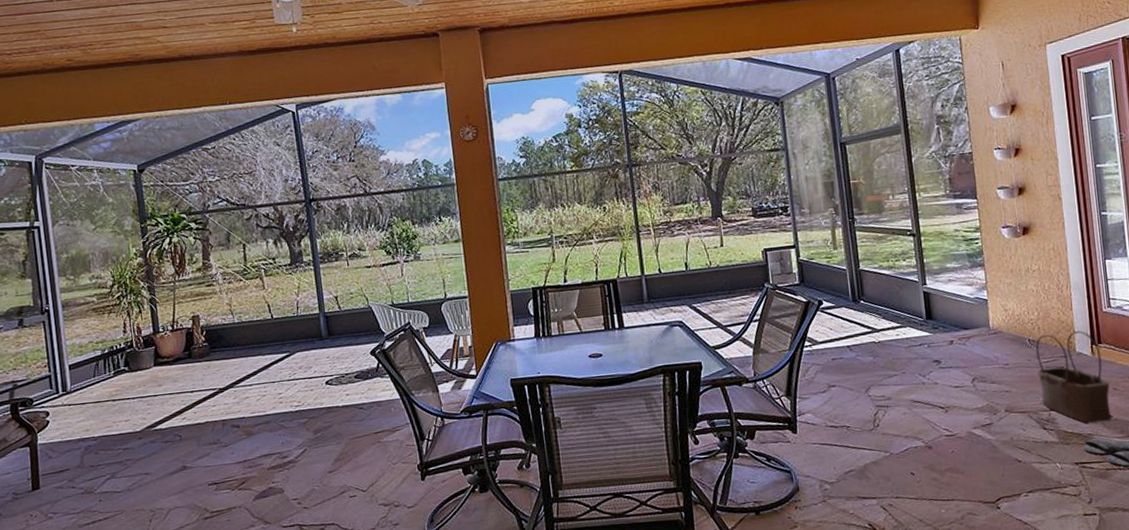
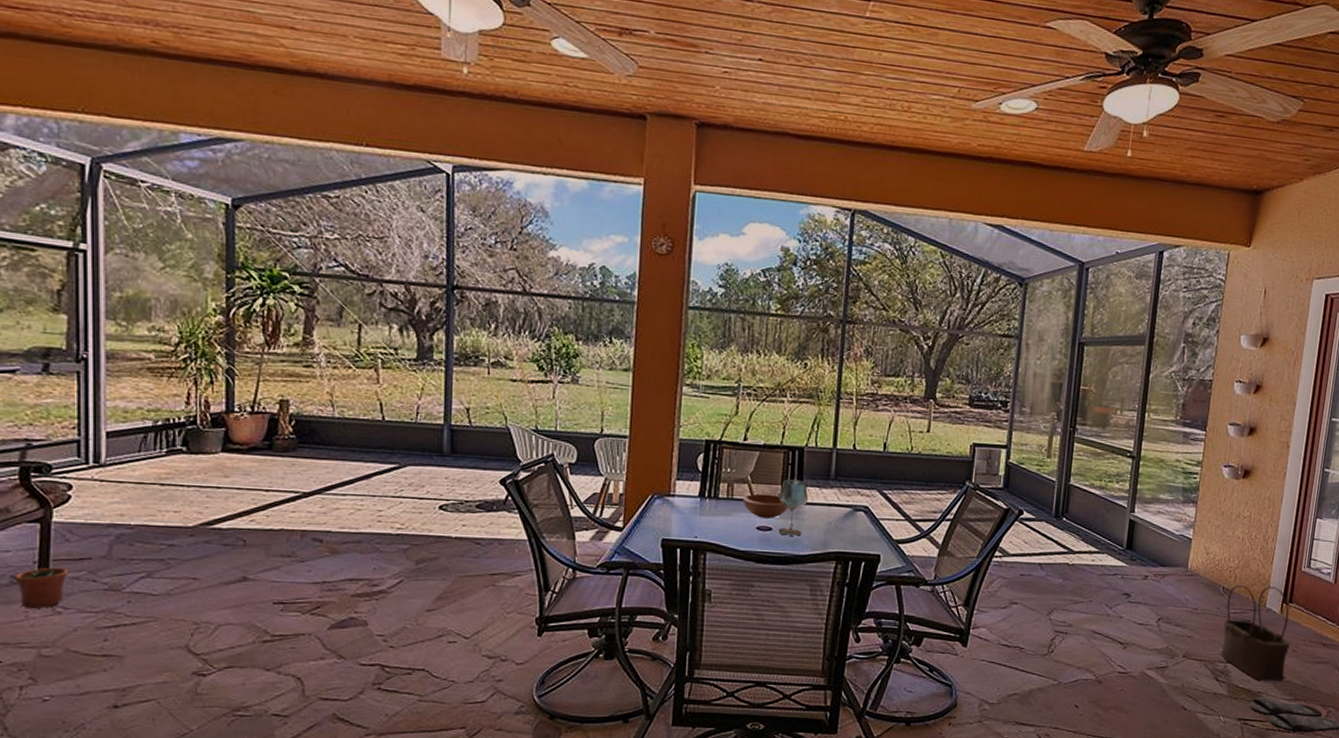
planter: none [16,480,54,518] -> present [15,567,68,609]
bowl: none [572,324,612,347] -> present [743,493,788,519]
wine glass: none [602,308,629,359] -> present [778,479,809,536]

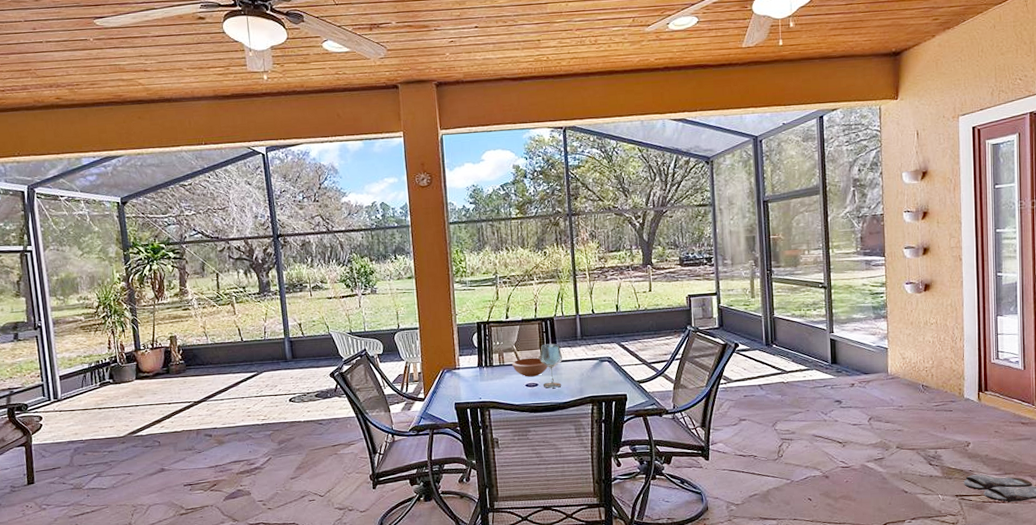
planter: present [15,567,68,609] -> none [13,476,47,508]
basket: present [1221,584,1291,682] -> none [927,378,993,461]

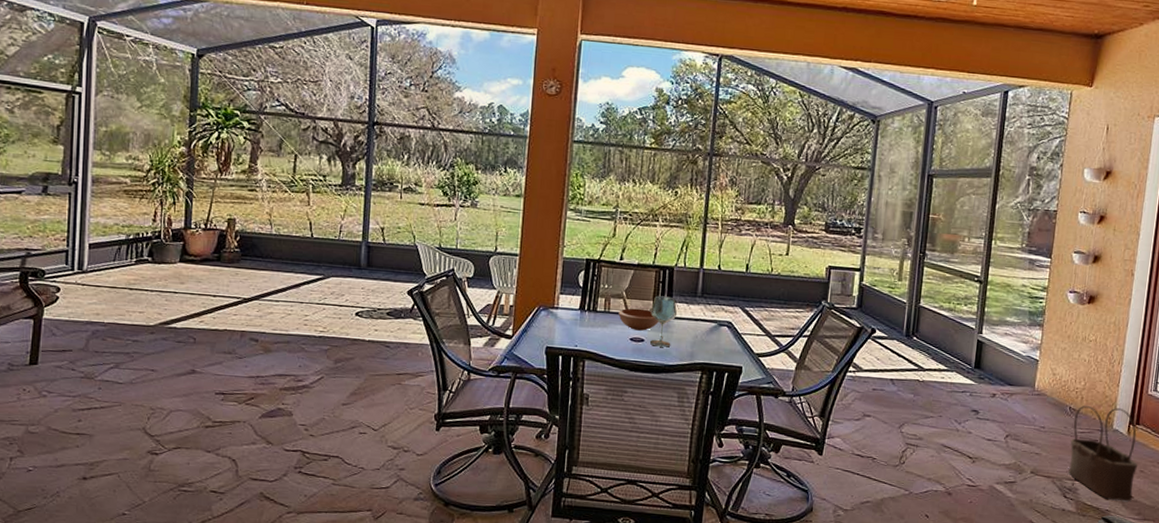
basket: none [927,378,993,461] -> present [1068,405,1138,501]

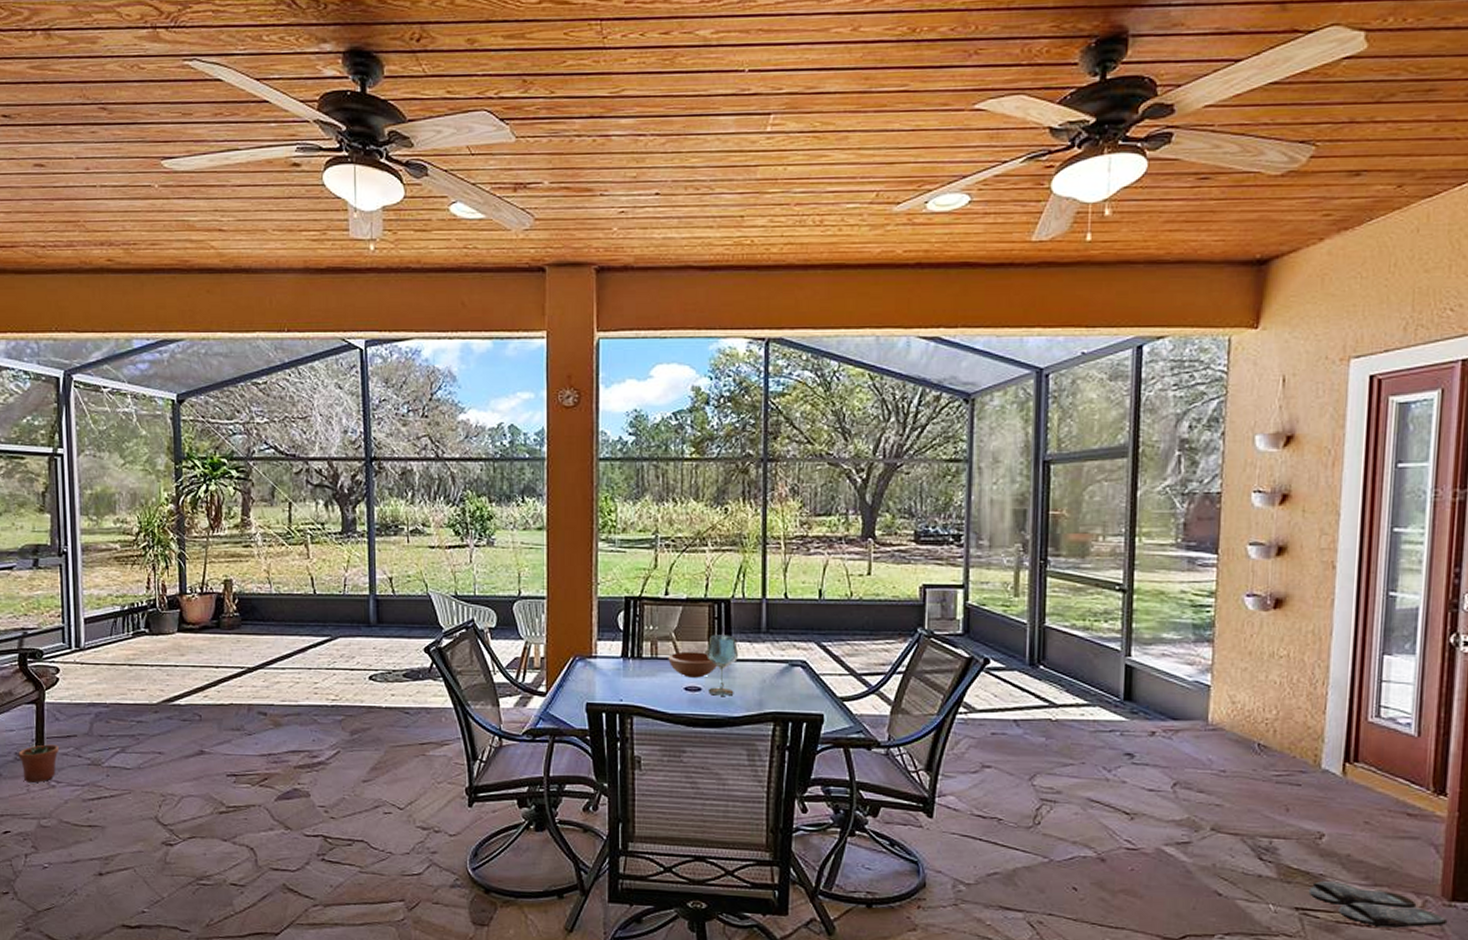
planter: none [11,357,53,392] -> present [18,744,59,783]
basket: present [1068,405,1138,501] -> none [1262,739,1361,862]

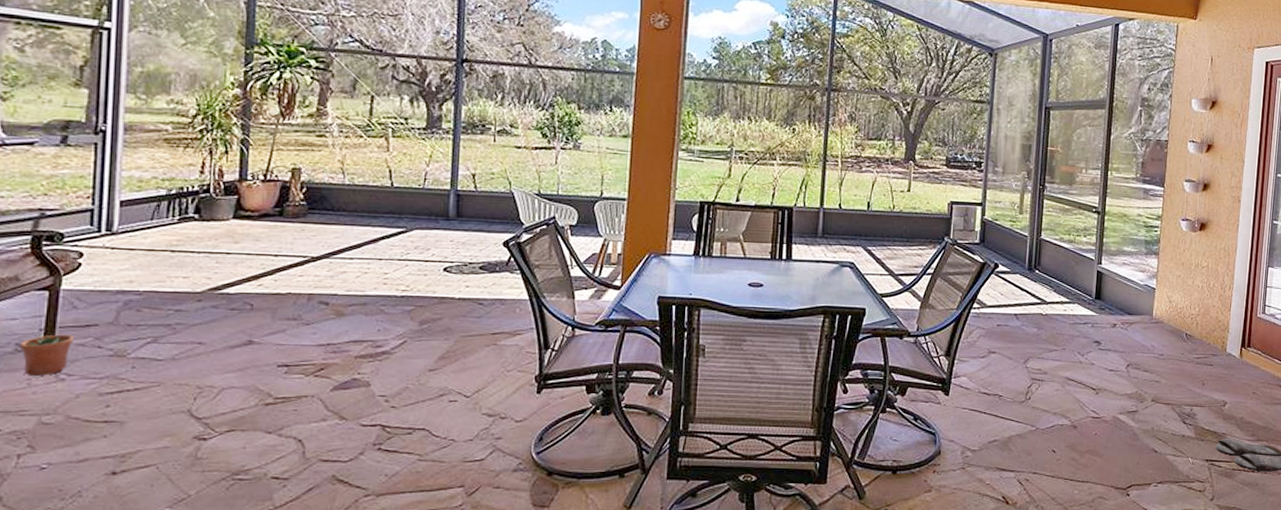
bowl: present [668,651,717,678] -> none [735,252,778,275]
wine glass: present [706,634,739,696] -> none [768,237,798,292]

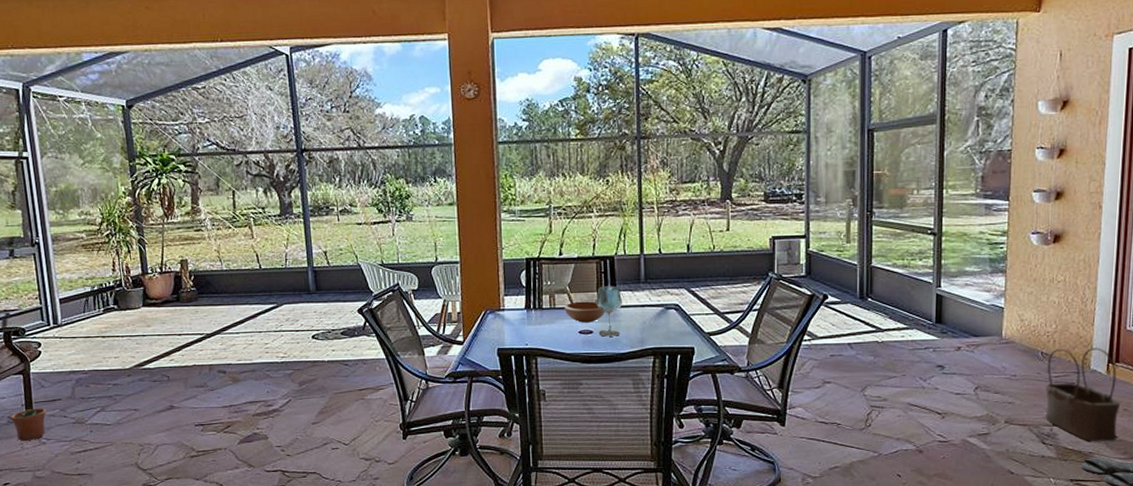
bowl: none [735,252,778,275] -> present [564,301,605,323]
wine glass: none [768,237,798,292] -> present [596,286,623,337]
basket: none [1187,330,1251,424] -> present [1044,347,1121,442]

